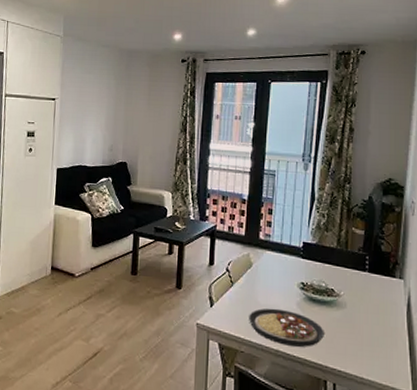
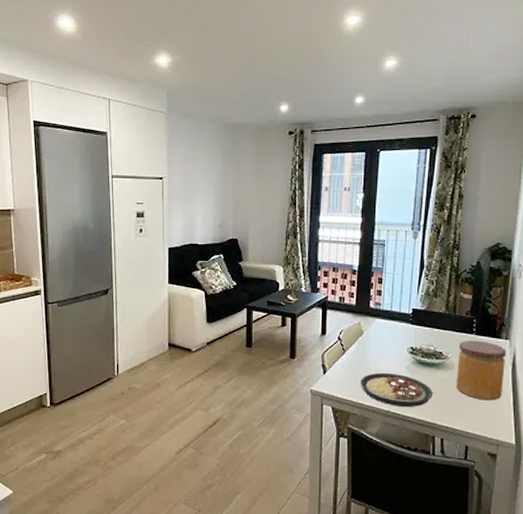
jar: none [348,277,401,344] -> present [456,340,507,401]

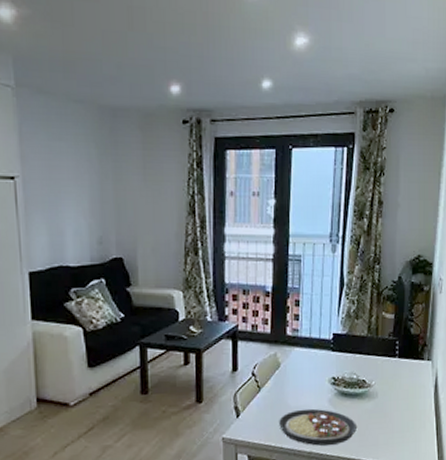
jar: present [456,340,507,401] -> none [380,363,429,429]

